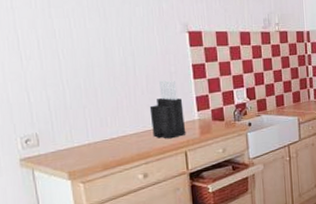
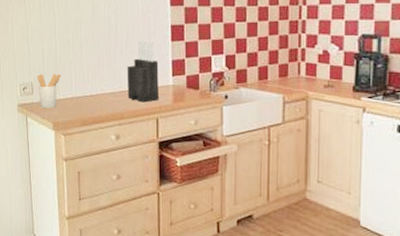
utensil holder: none [42,121,74,159] -> present [37,73,62,109]

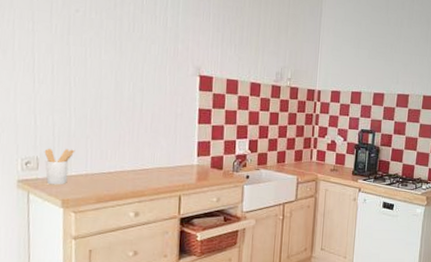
knife block: present [127,40,159,103] -> none [150,121,184,181]

